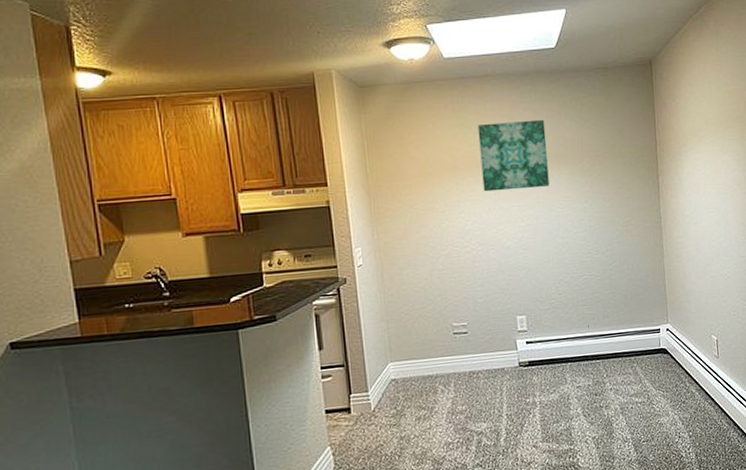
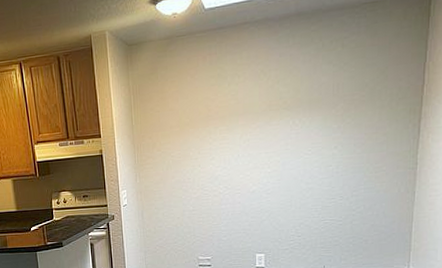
wall art: present [477,119,550,192] -> none [233,64,300,140]

